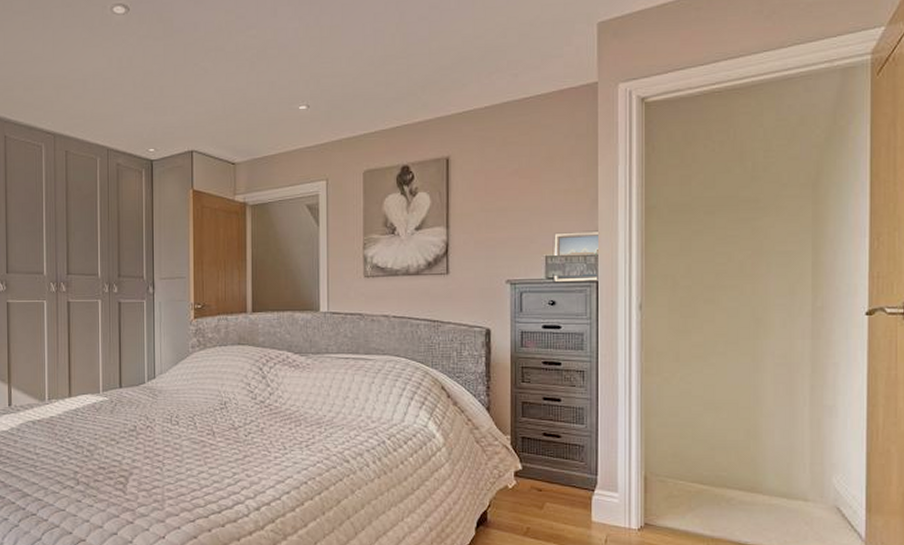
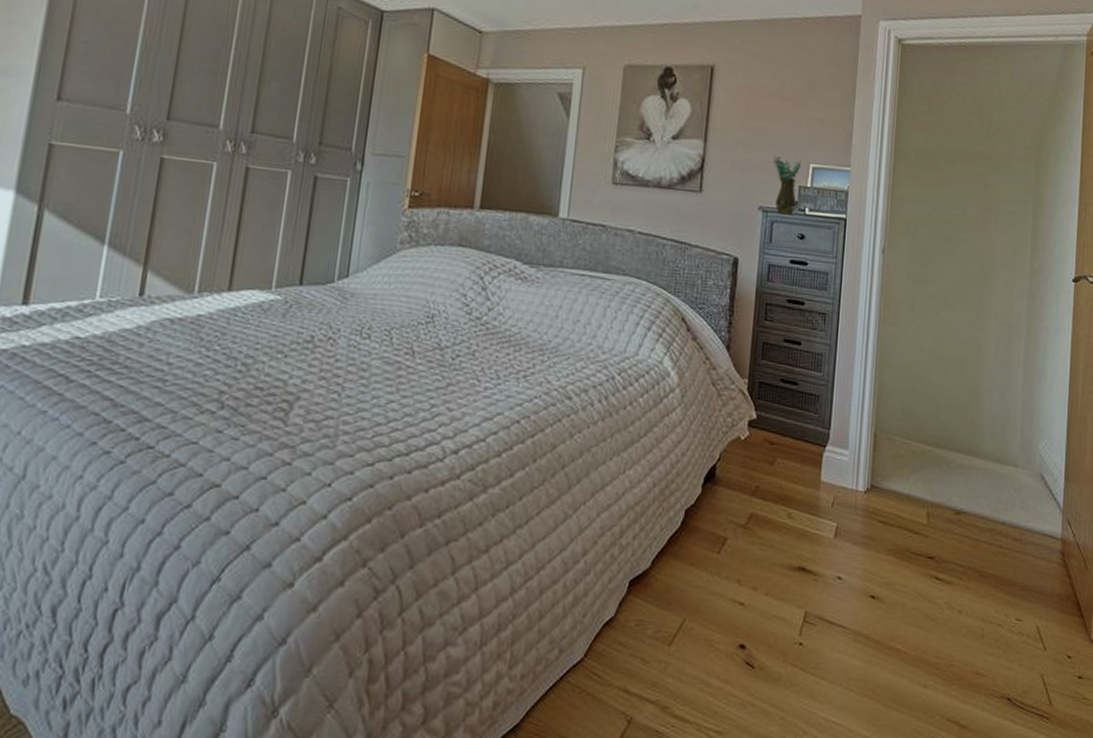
vase: none [517,231,545,284] -> present [773,155,801,215]

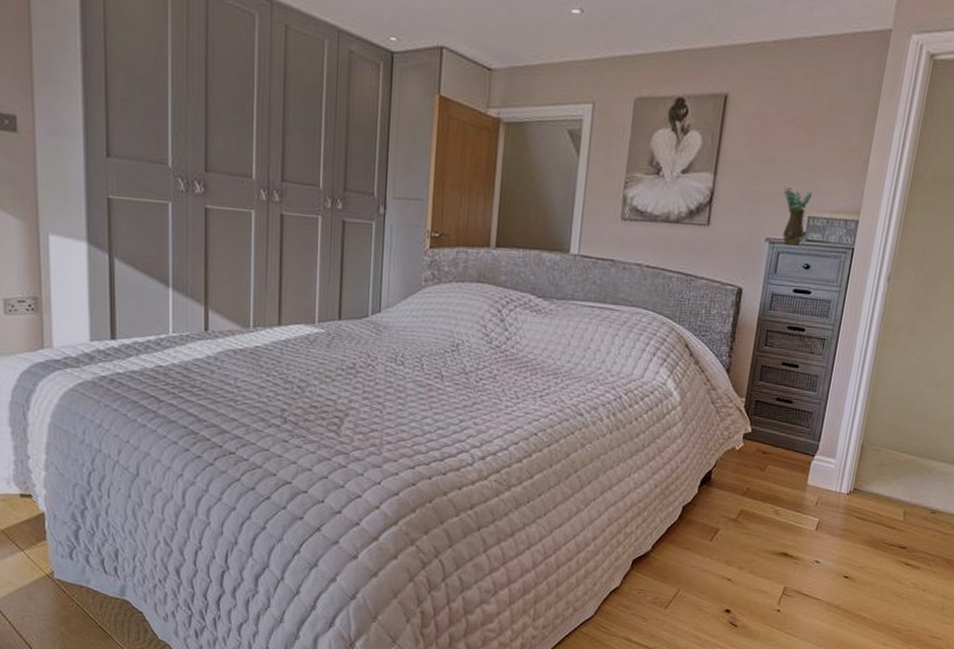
picture frame: present [804,162,851,220] -> none [811,192,864,249]

